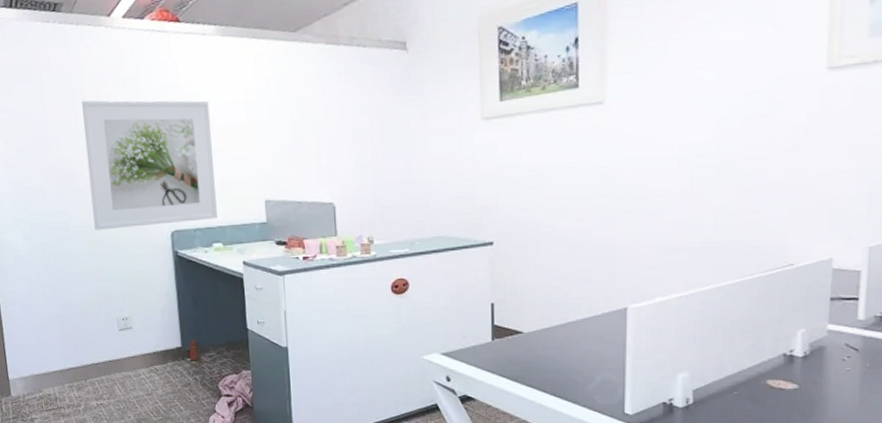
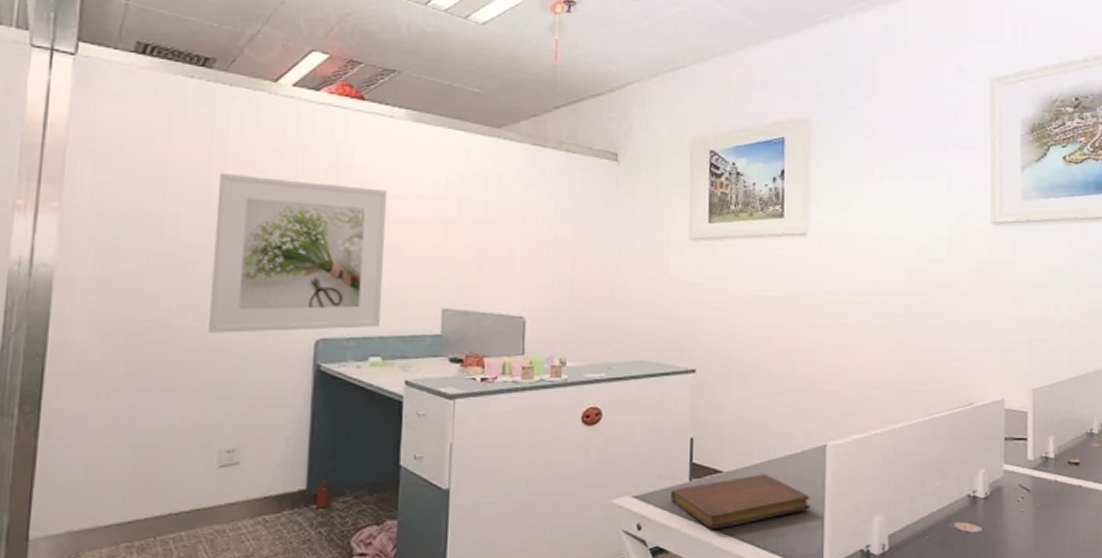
notebook: none [475,334,610,381] -> present [671,473,810,529]

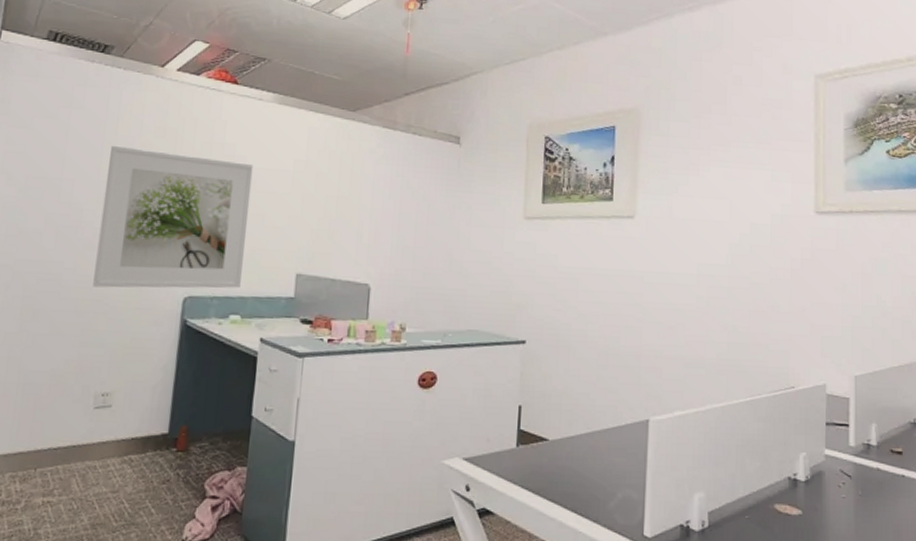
notebook: present [671,473,810,529] -> none [498,444,632,495]

